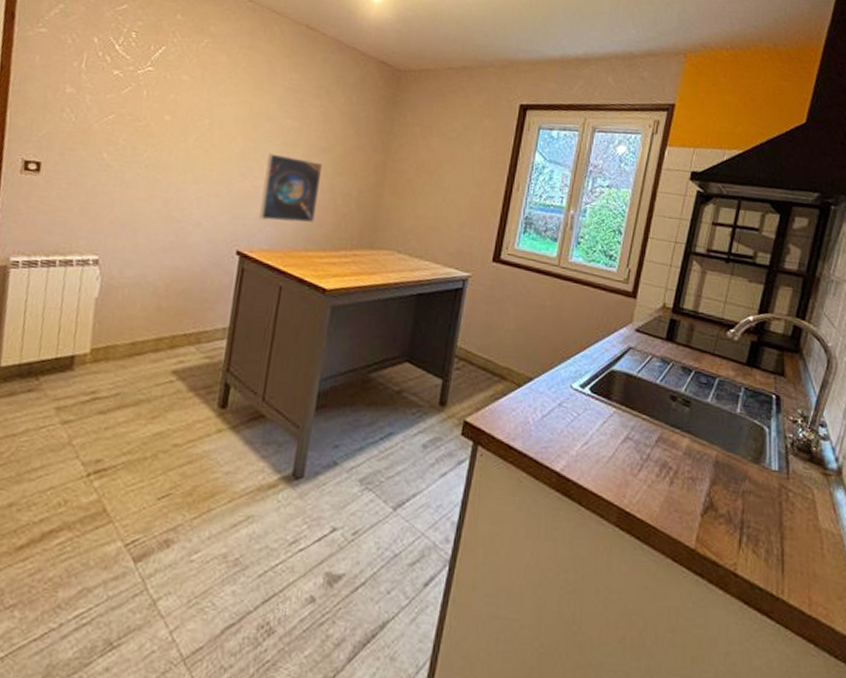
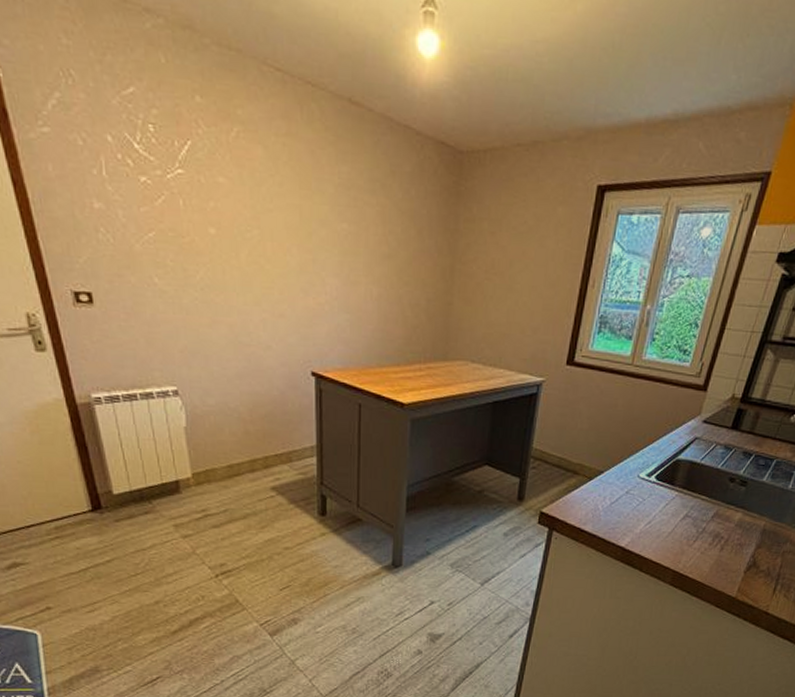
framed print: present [259,153,323,223] -> none [327,264,387,339]

